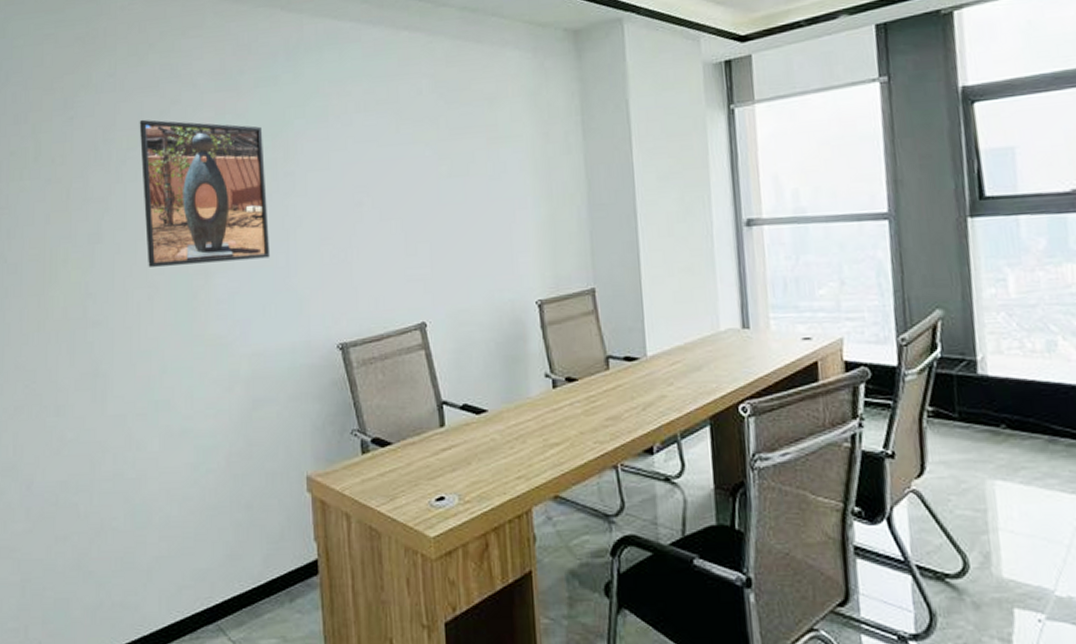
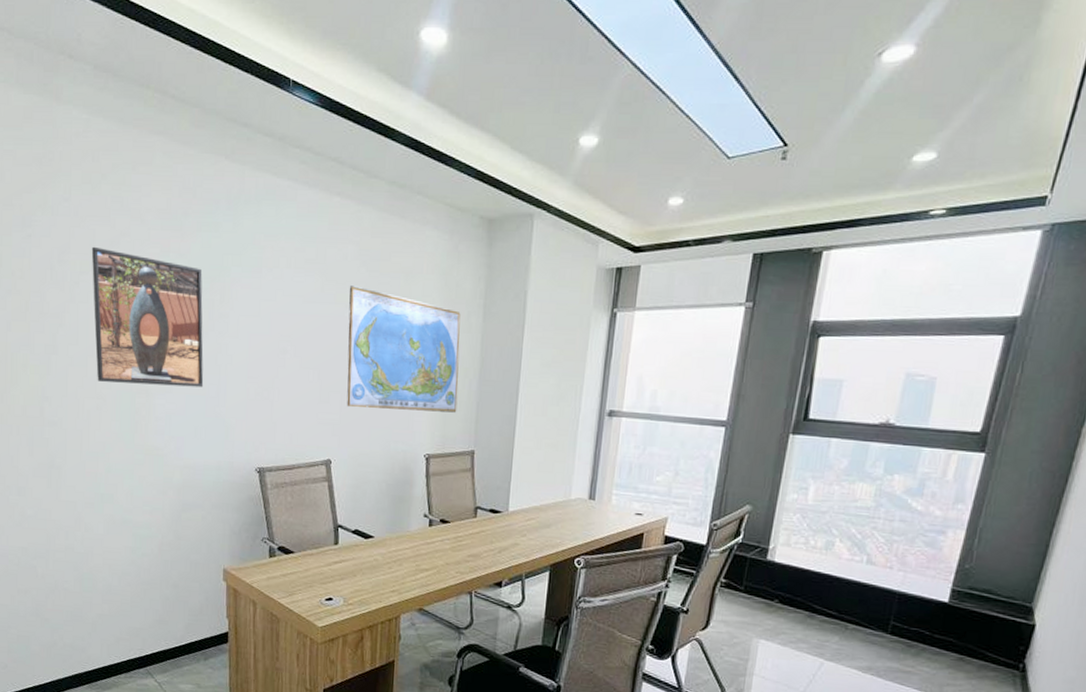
world map: none [427,120,568,258] -> present [346,284,461,413]

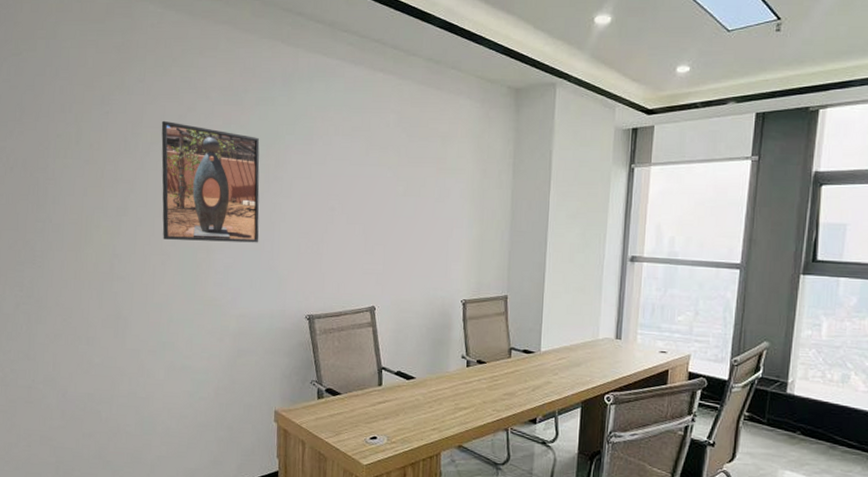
world map: present [346,284,461,413] -> none [389,148,492,261]

